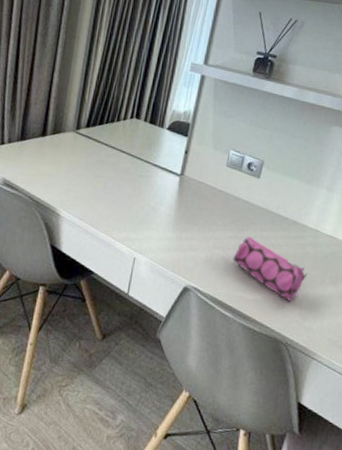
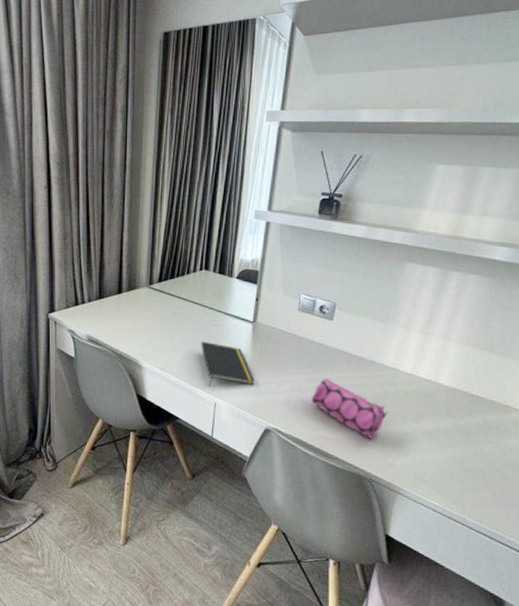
notepad: none [124,191,178,241] -> present [201,341,255,387]

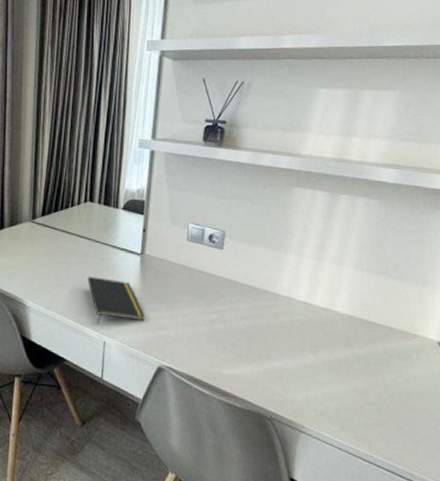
pencil case: present [311,378,388,439] -> none [204,310,285,374]

